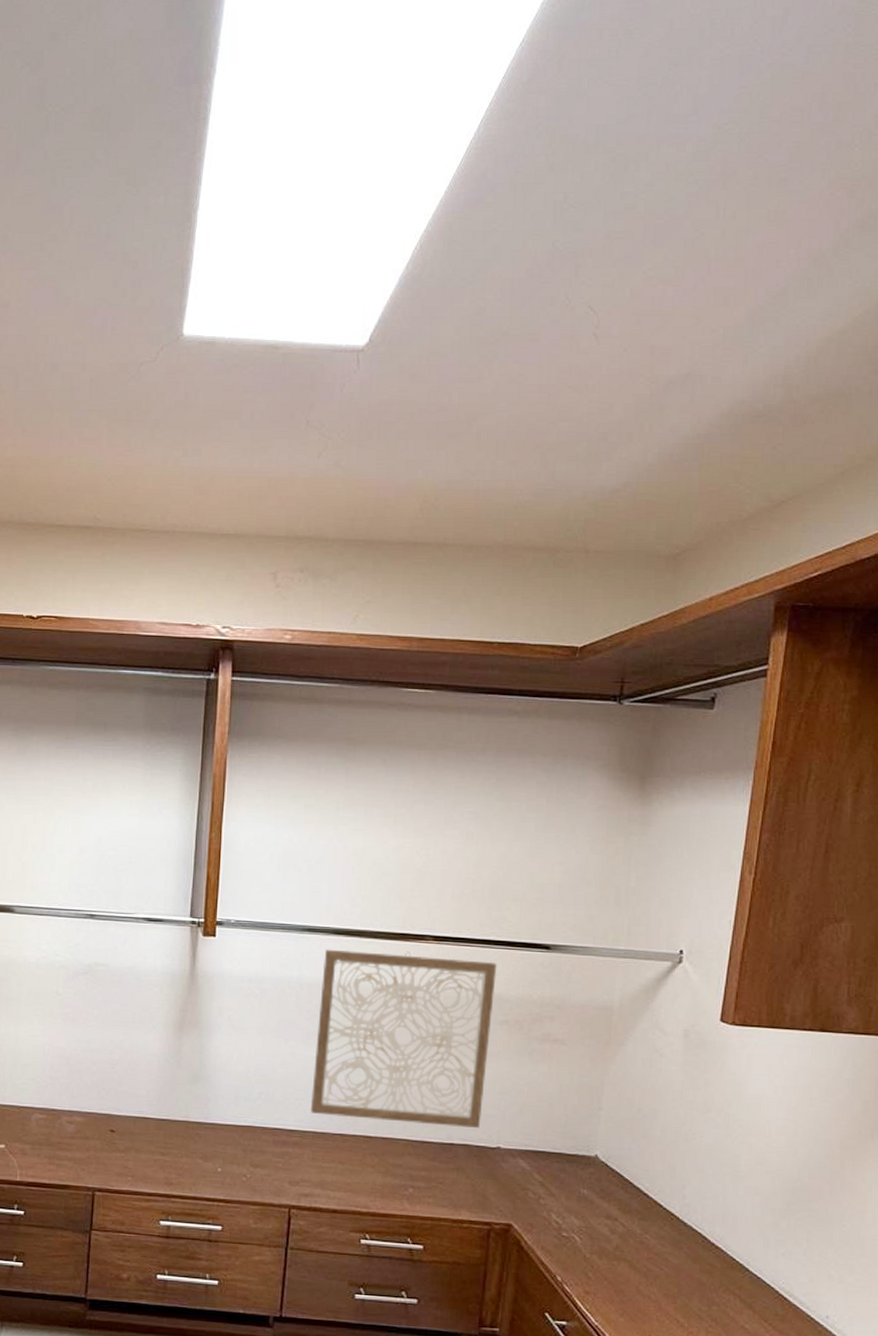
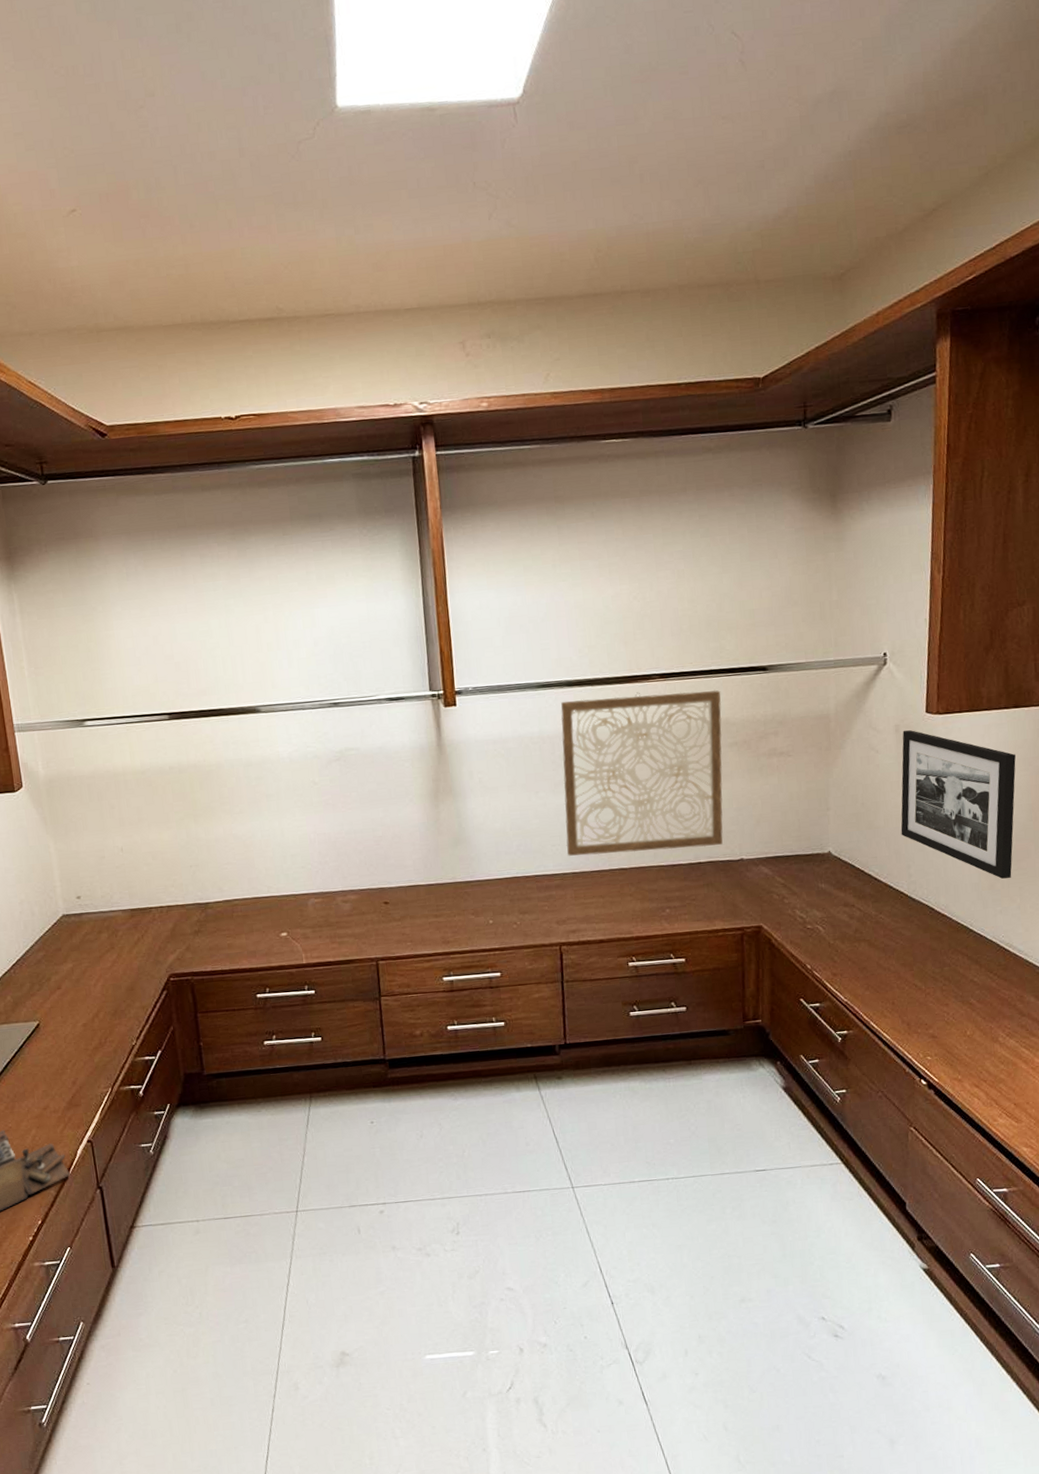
picture frame: none [679,1037,817,1220] -> present [900,730,1016,879]

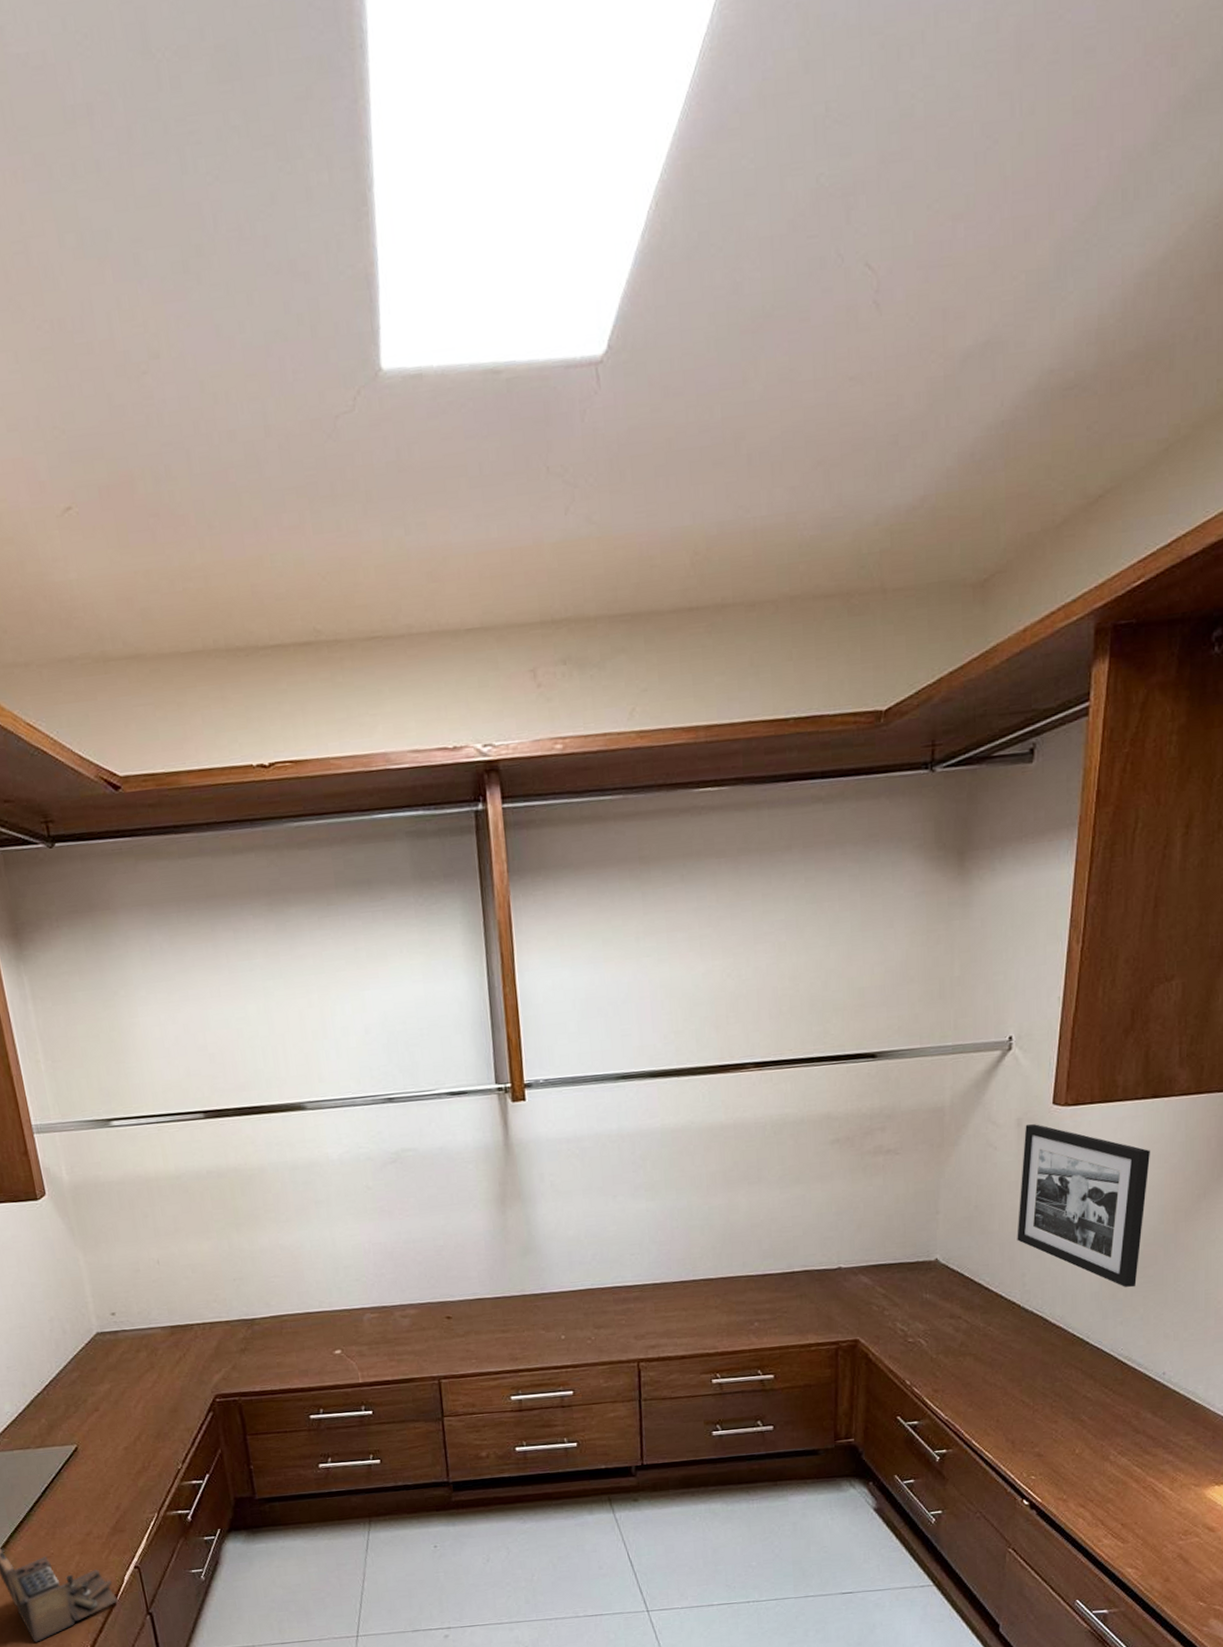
wall art: present [560,689,723,856] -> none [642,1080,823,1266]

